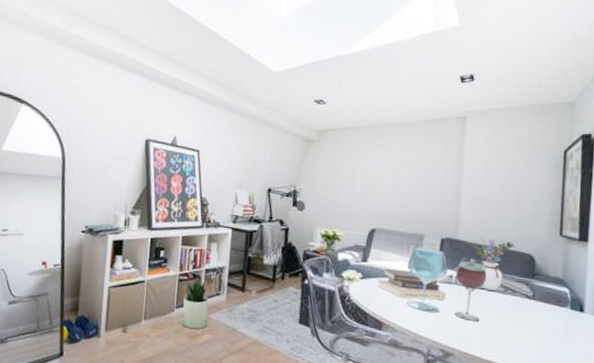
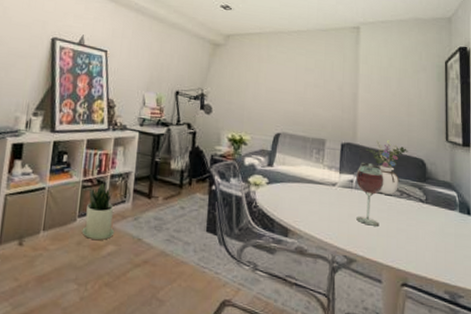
books: present [378,268,447,300] -> none [283,173,348,205]
wine glass: present [407,247,449,313] -> none [310,151,349,219]

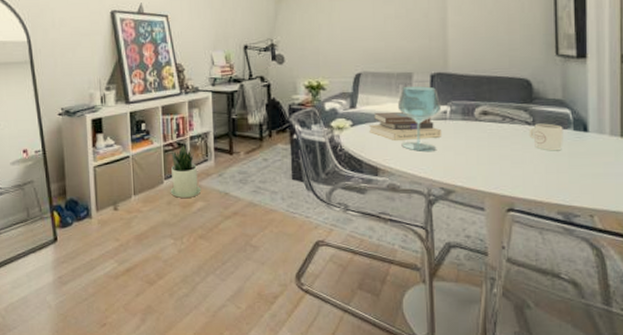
books: none [283,173,348,205] -> present [369,111,442,140]
wine glass: none [310,151,349,219] -> present [397,86,442,152]
wineglass: present [356,161,384,226] -> none [450,90,483,155]
bouquet: present [365,139,408,195] -> none [459,62,510,121]
mug: none [422,202,451,231] -> present [529,123,563,151]

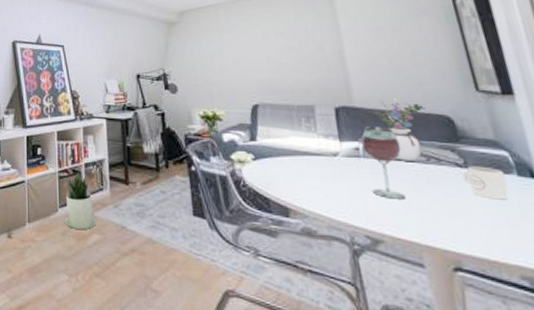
books: present [369,111,442,140] -> none [273,146,358,178]
wine glass: present [397,86,442,152] -> none [301,119,353,193]
wineglass: none [450,90,483,155] -> present [361,126,406,199]
bouquet: none [459,62,510,121] -> present [367,97,426,161]

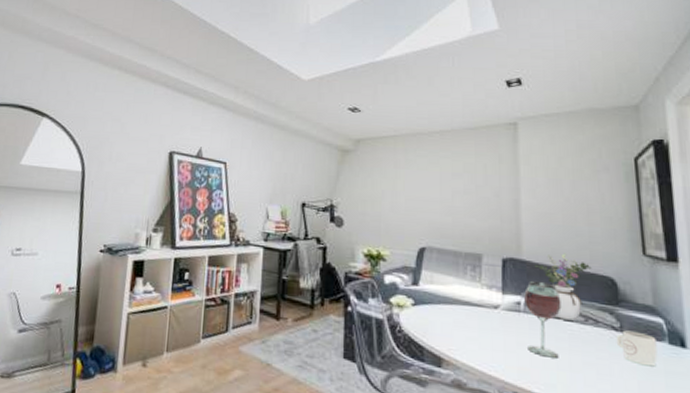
planter: present [65,173,97,230] -> none [206,303,241,365]

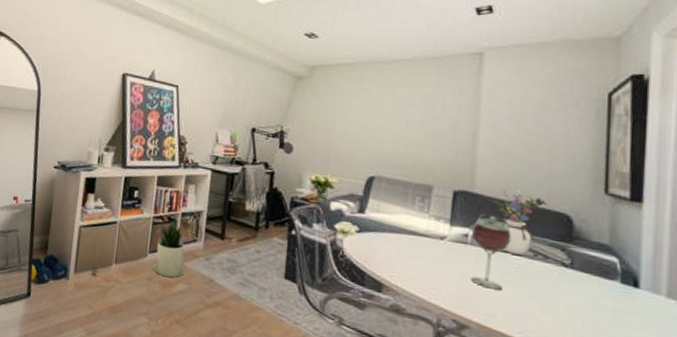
planter: none [206,303,241,365] -> present [152,221,186,278]
mug: present [616,330,658,367] -> none [564,267,608,304]

